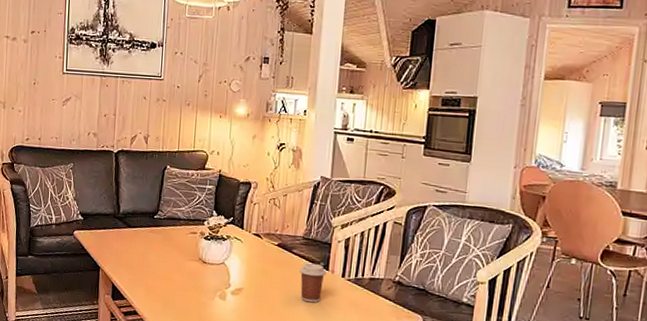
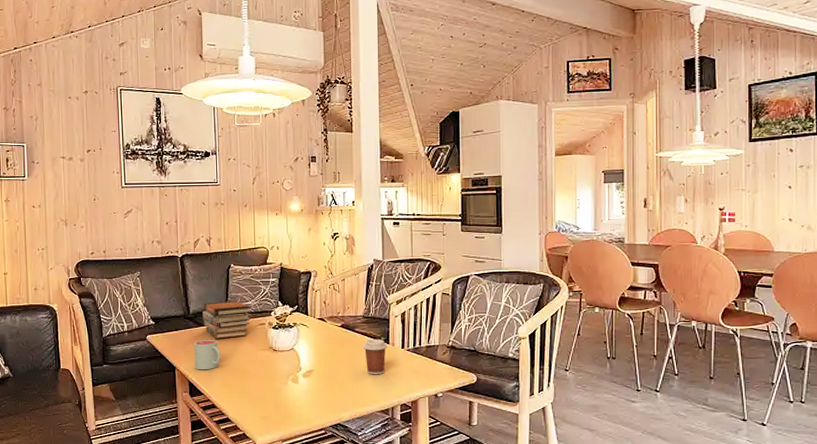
mug: none [119,242,148,274] -> present [193,340,221,370]
book stack: none [132,203,184,244] -> present [202,300,251,339]

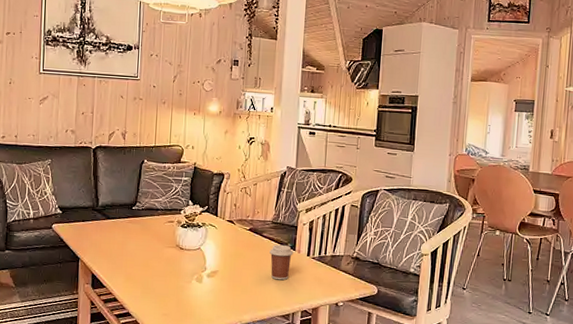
mug: present [193,340,221,370] -> none [98,233,127,263]
book stack: present [202,300,251,339] -> none [111,196,161,233]

